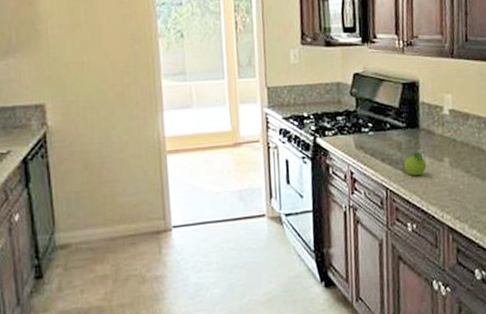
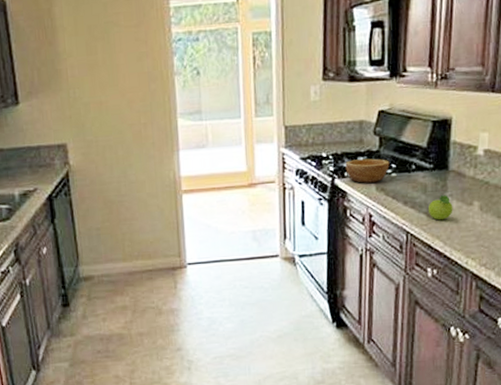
bowl: none [325,118,367,142] -> present [345,158,390,183]

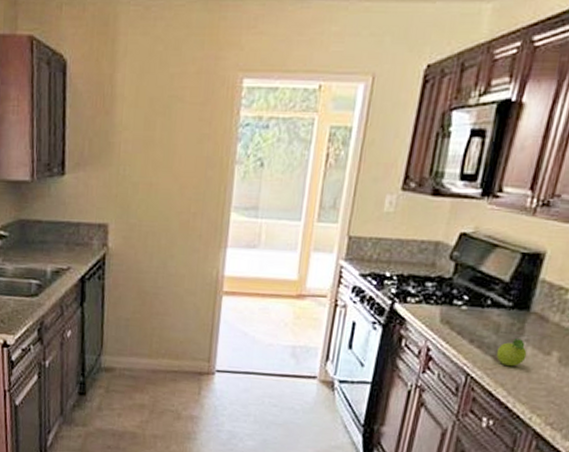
bowl: present [345,158,390,183] -> none [409,284,462,313]

